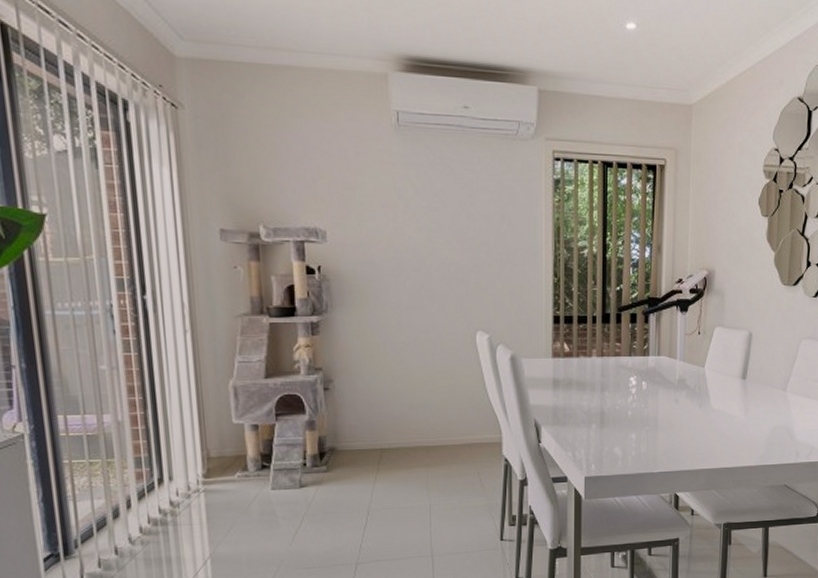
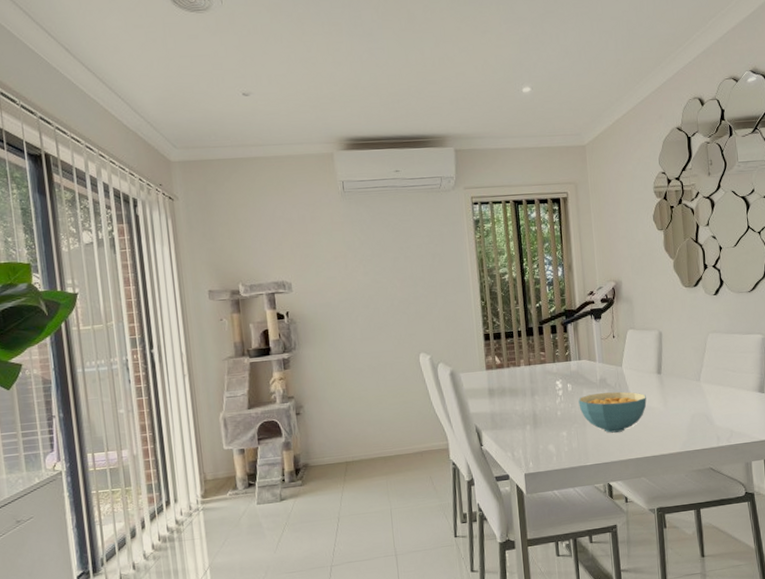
cereal bowl: none [652,395,727,439] -> present [578,391,647,433]

